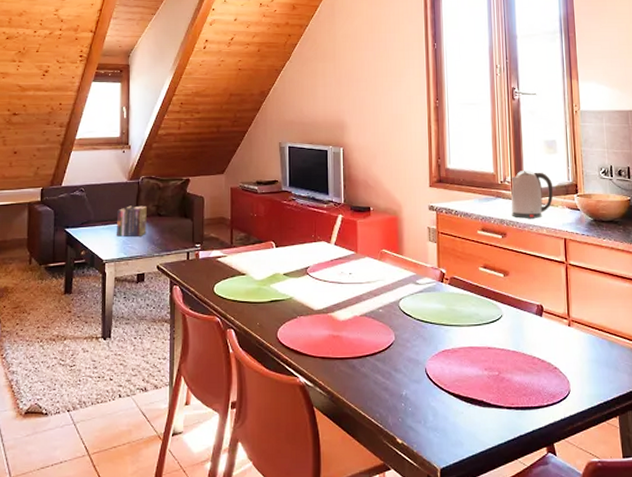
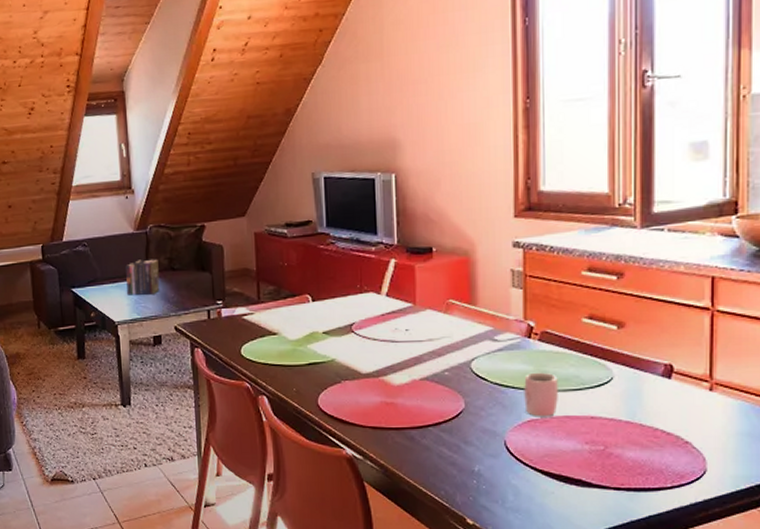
mug: none [439,310,464,348] -> present [524,372,558,417]
kettle: present [511,170,554,218] -> none [632,185,699,253]

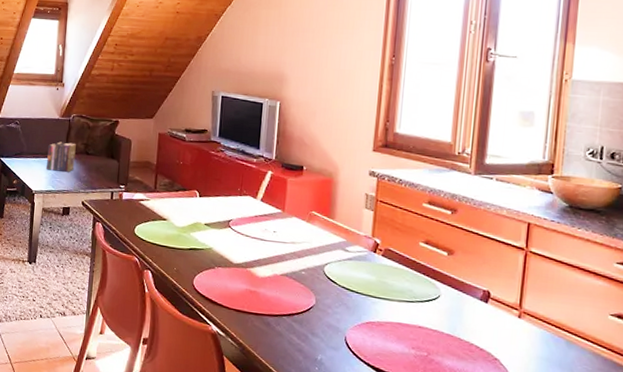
mug: present [524,372,558,417] -> none [365,282,395,322]

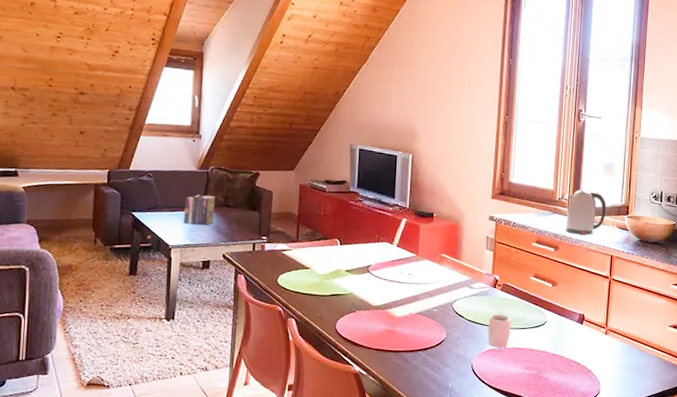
mug: none [365,282,395,322] -> present [487,313,511,348]
kettle: none [466,142,523,197] -> present [565,189,607,235]

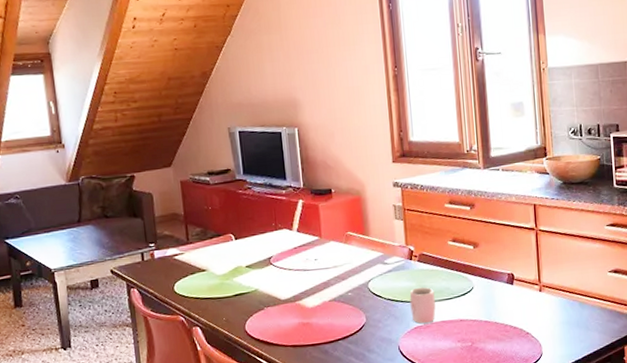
books: present [184,194,215,226] -> none [59,208,95,243]
kettle: present [565,189,607,235] -> none [477,136,522,188]

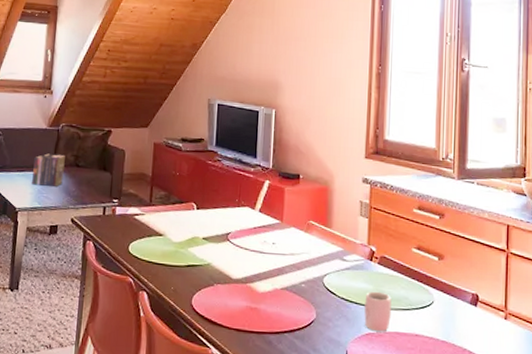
books: none [59,208,95,243] -> present [32,153,65,188]

